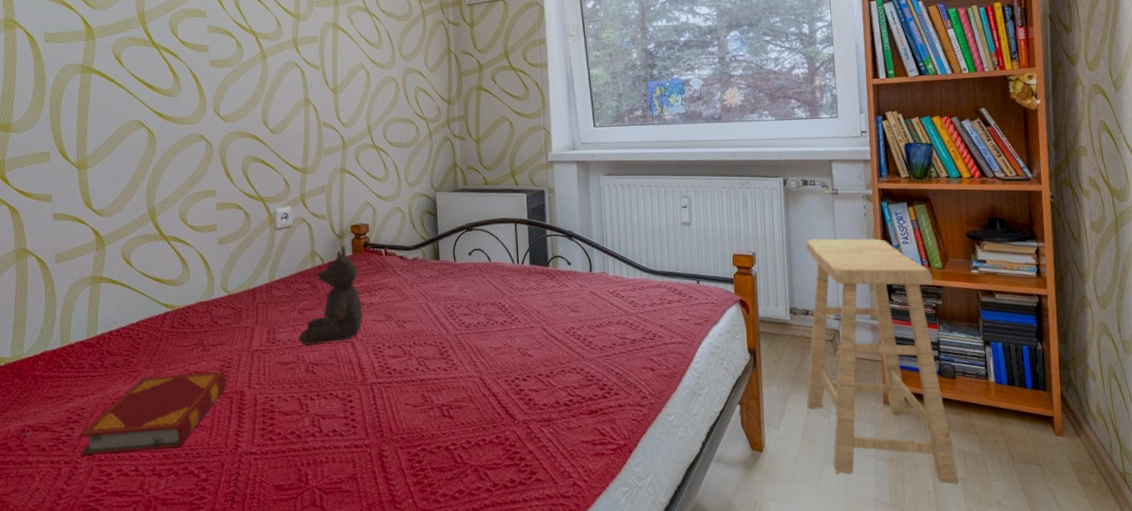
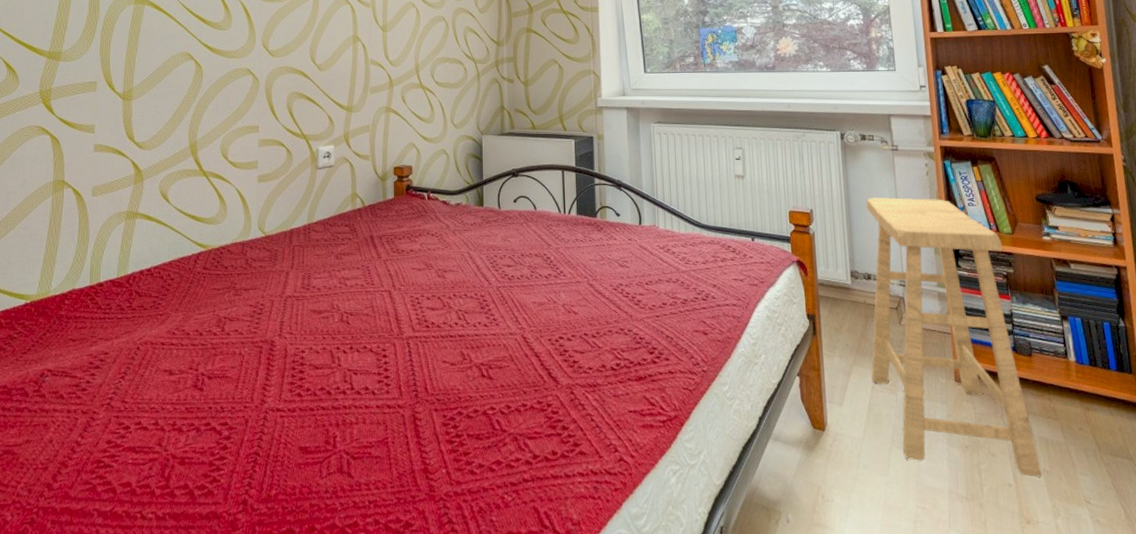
hardback book: present [78,371,227,456] -> none [99,318,258,406]
stuffed bear: present [299,245,363,346] -> none [334,188,402,294]

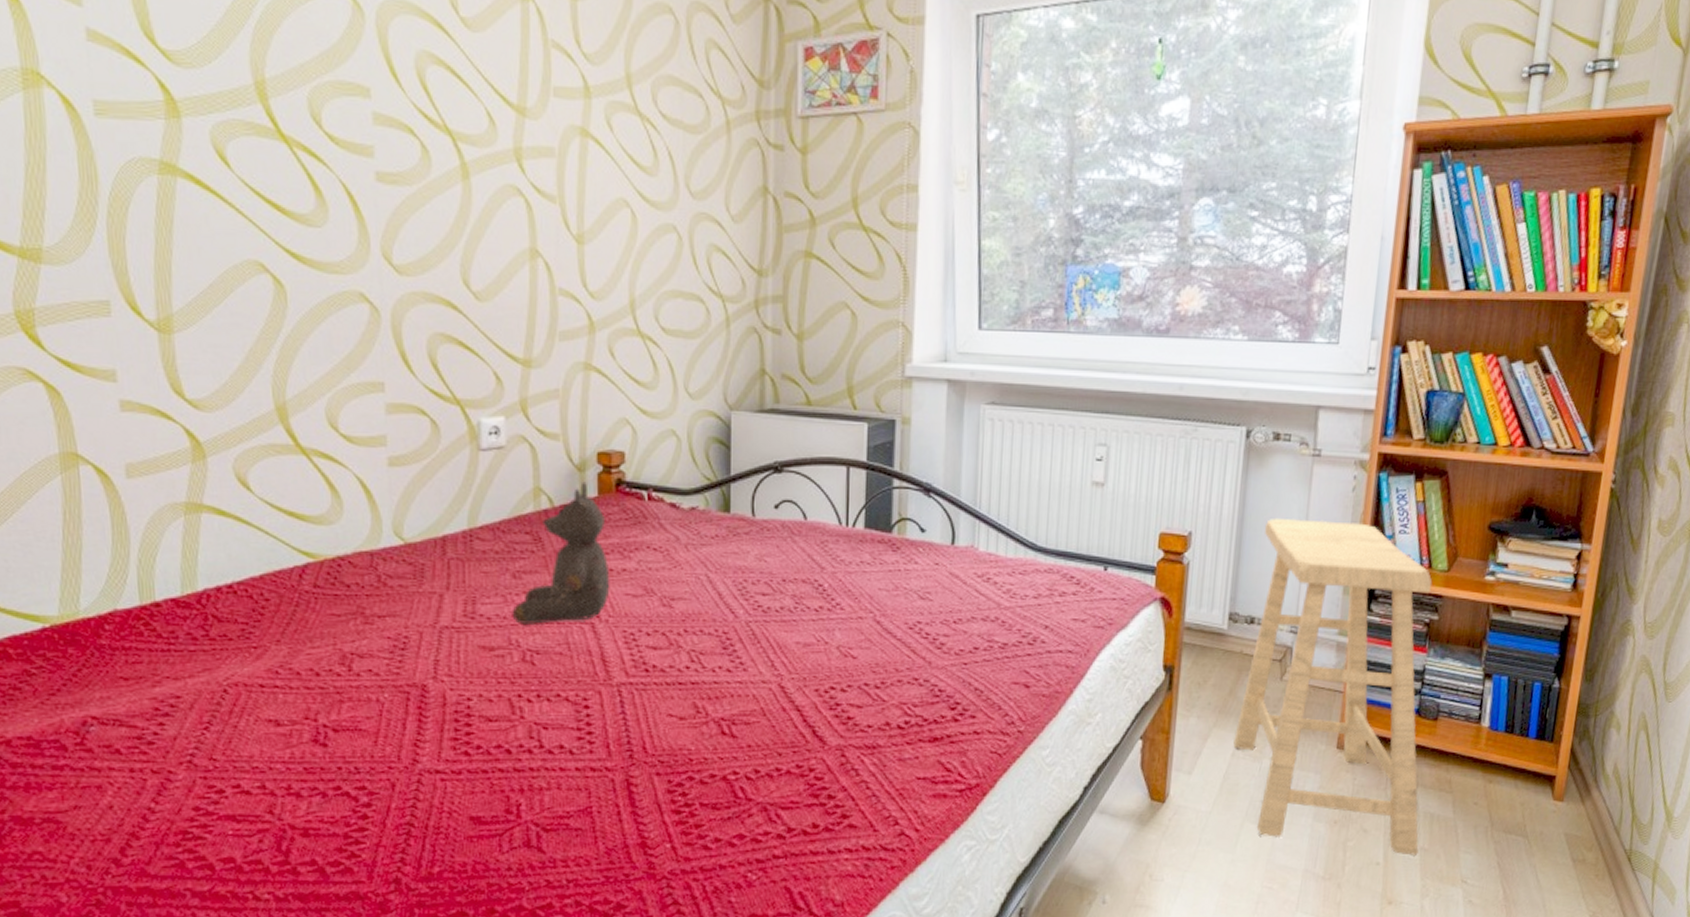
stuffed bear: none [334,188,402,294] -> present [512,481,610,626]

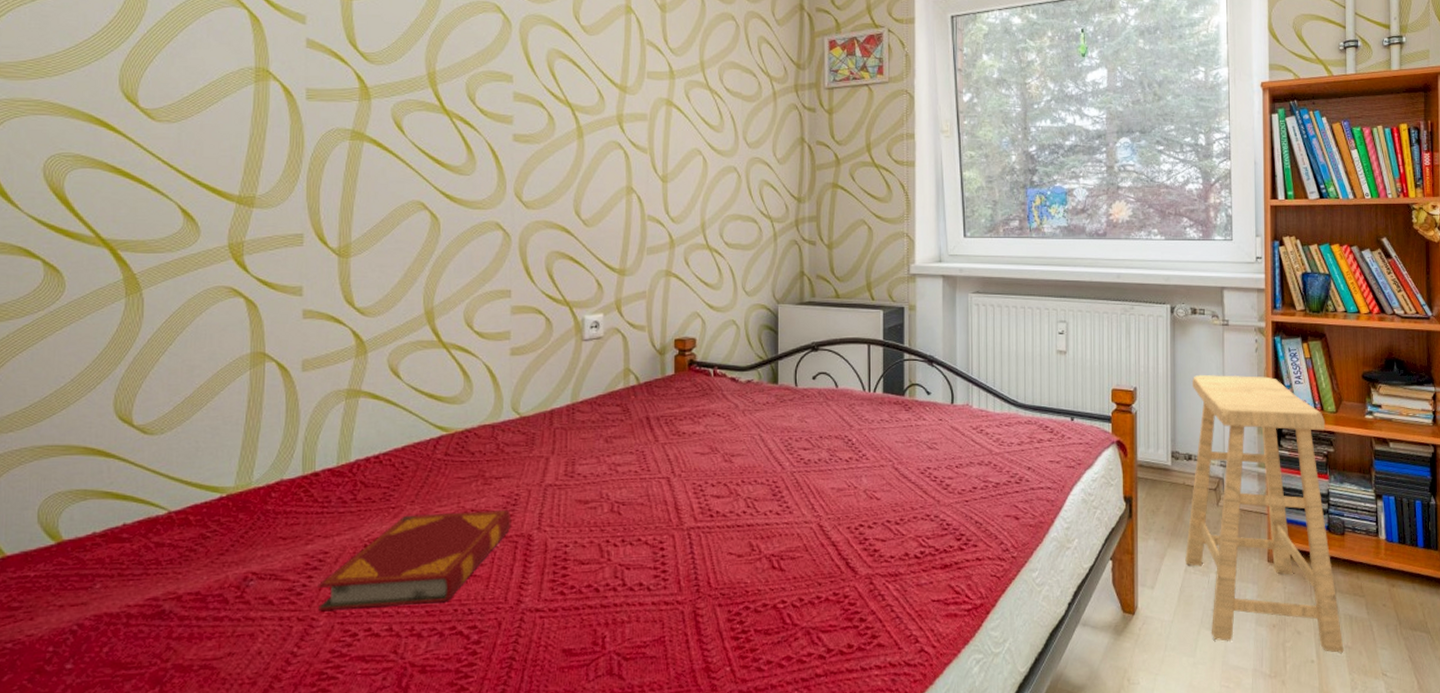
hardback book: none [171,655,401,764] -> present [317,510,512,611]
stuffed bear: present [512,481,610,626] -> none [603,362,683,482]

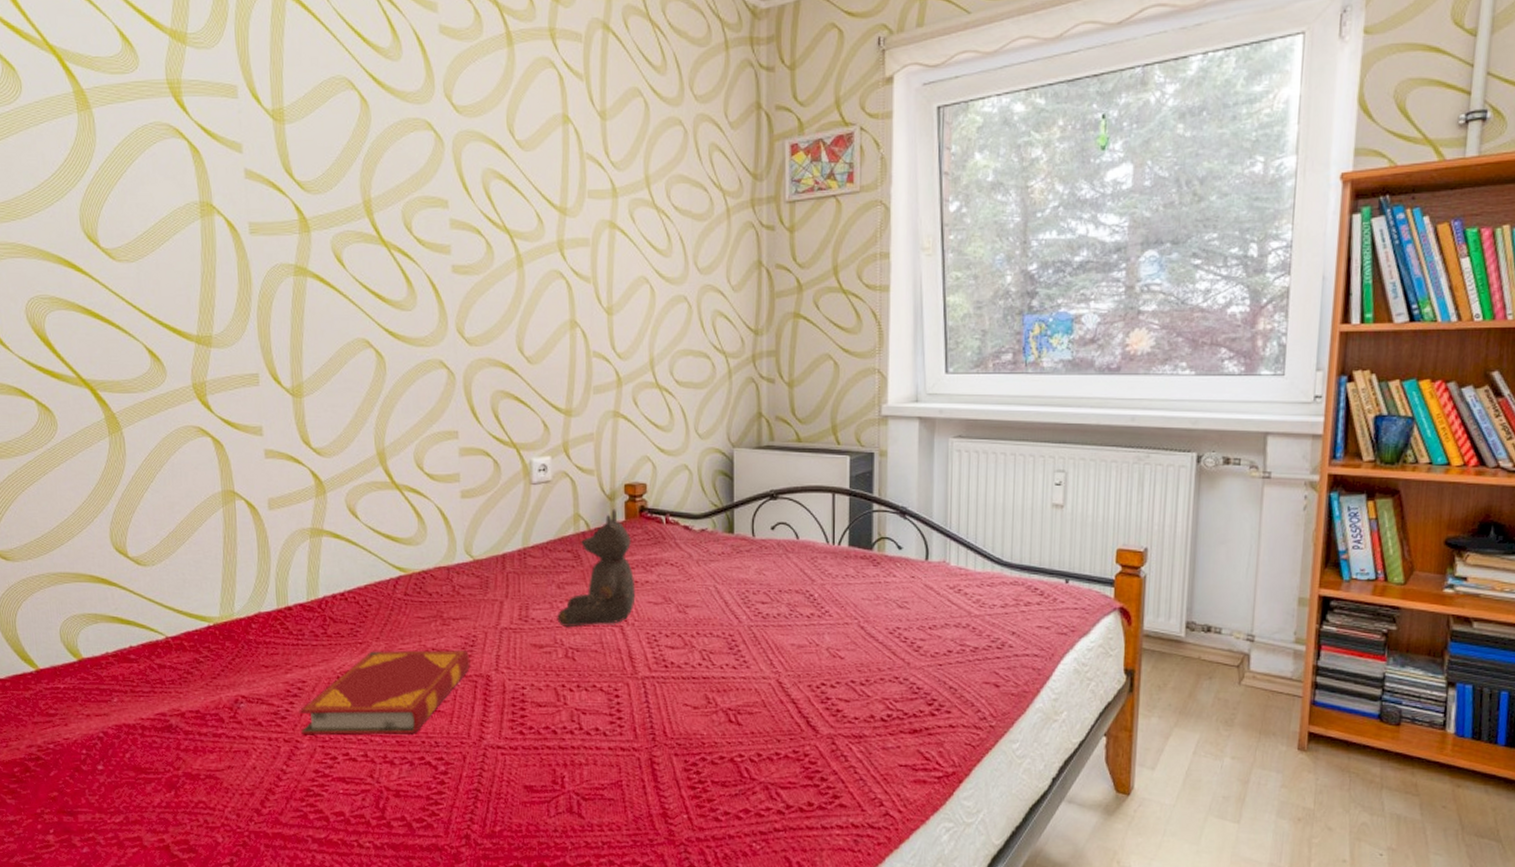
stuffed bear: none [603,362,683,482] -> present [557,508,636,628]
stool: present [1185,374,1344,653] -> none [1195,535,1389,855]

